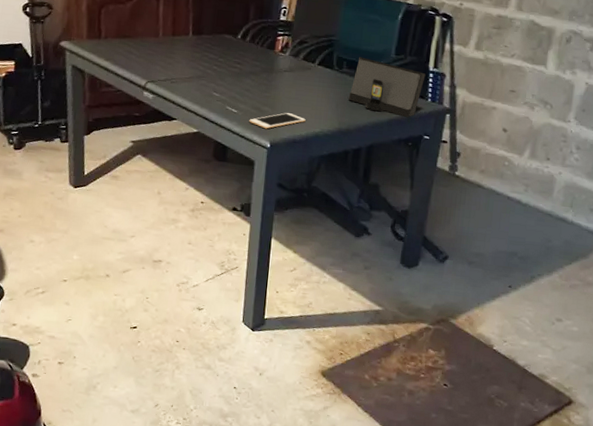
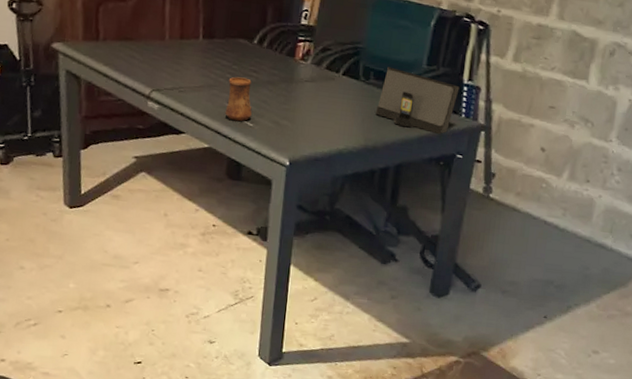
cup: none [212,68,236,108] -> present [225,77,252,122]
cell phone: present [249,113,306,129] -> none [266,127,329,145]

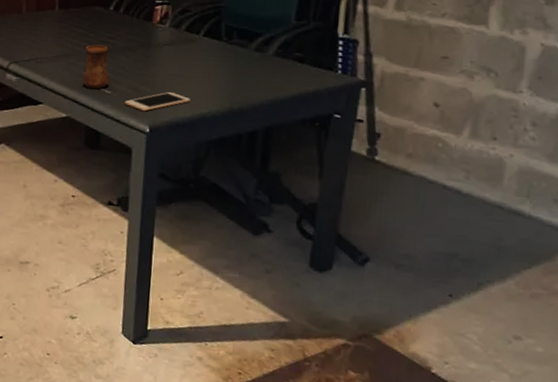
cell phone: none [266,127,329,145] -> present [124,92,190,112]
speaker: present [375,67,460,134] -> none [240,24,334,93]

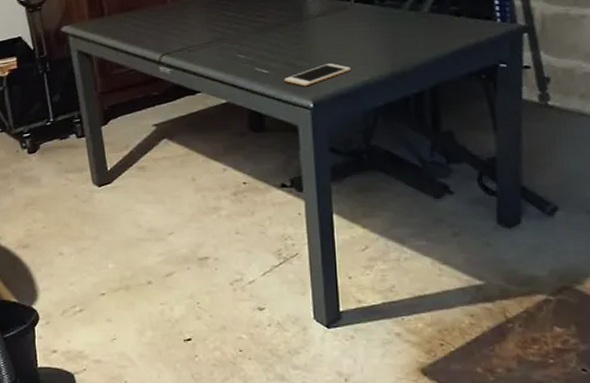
cup: present [82,44,110,89] -> none [236,25,265,71]

